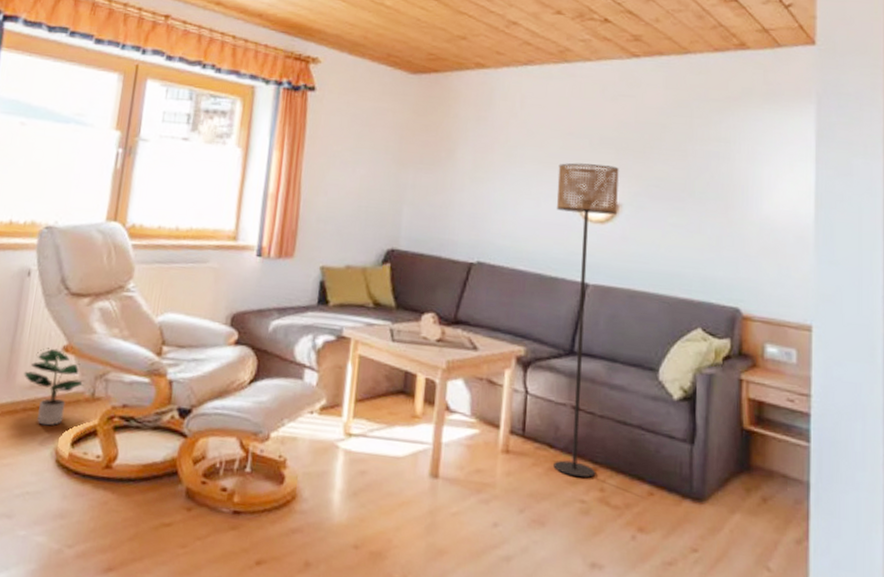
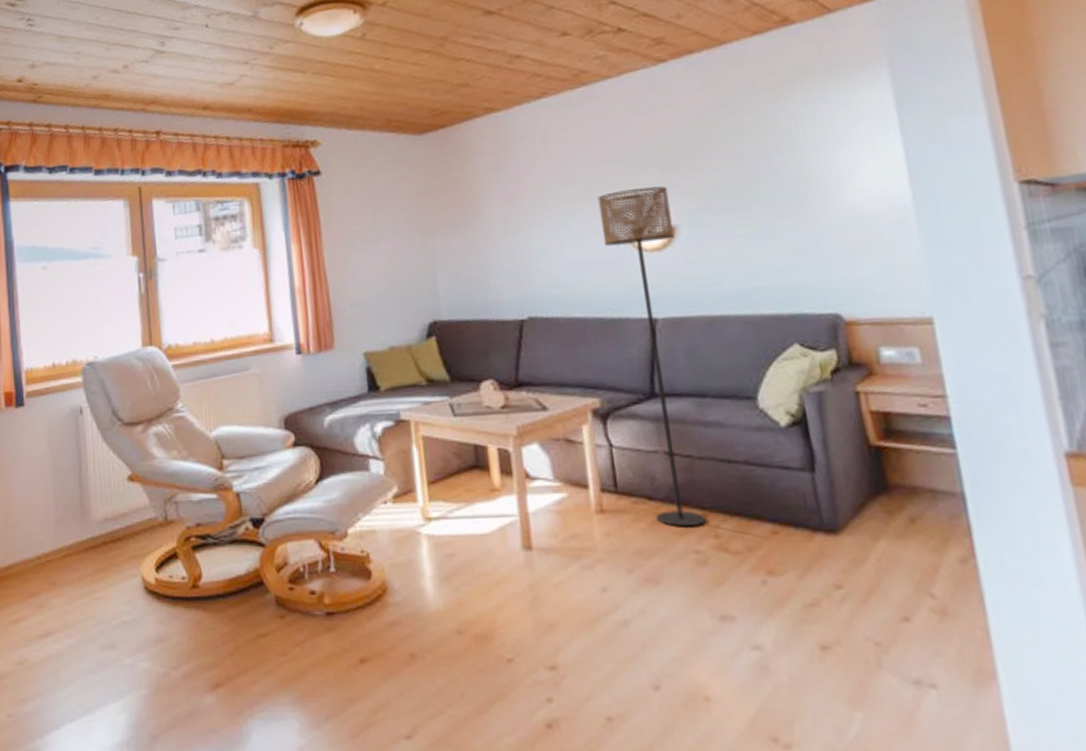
potted plant: present [23,348,84,426] -> none [97,480,155,555]

